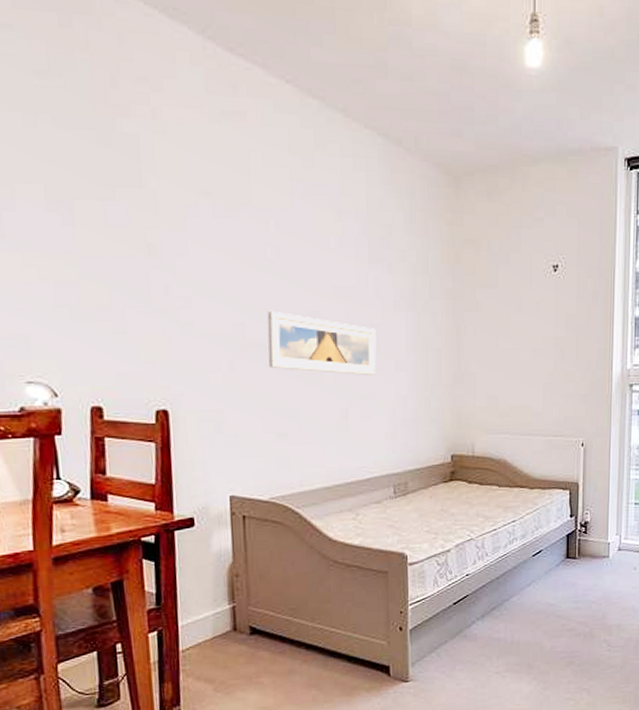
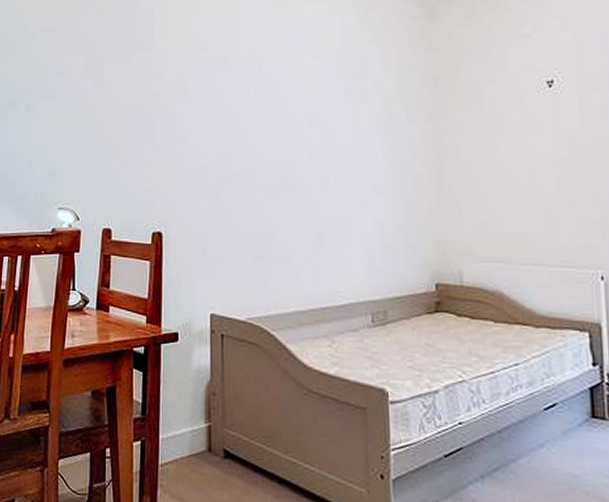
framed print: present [267,310,377,375] -> none [249,142,352,200]

